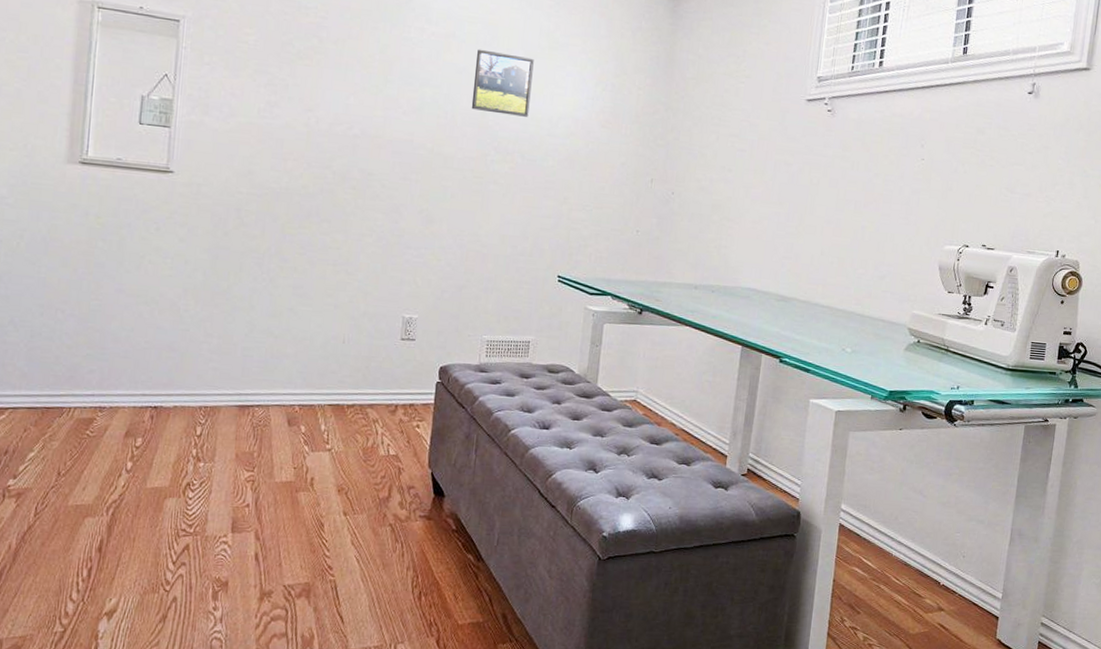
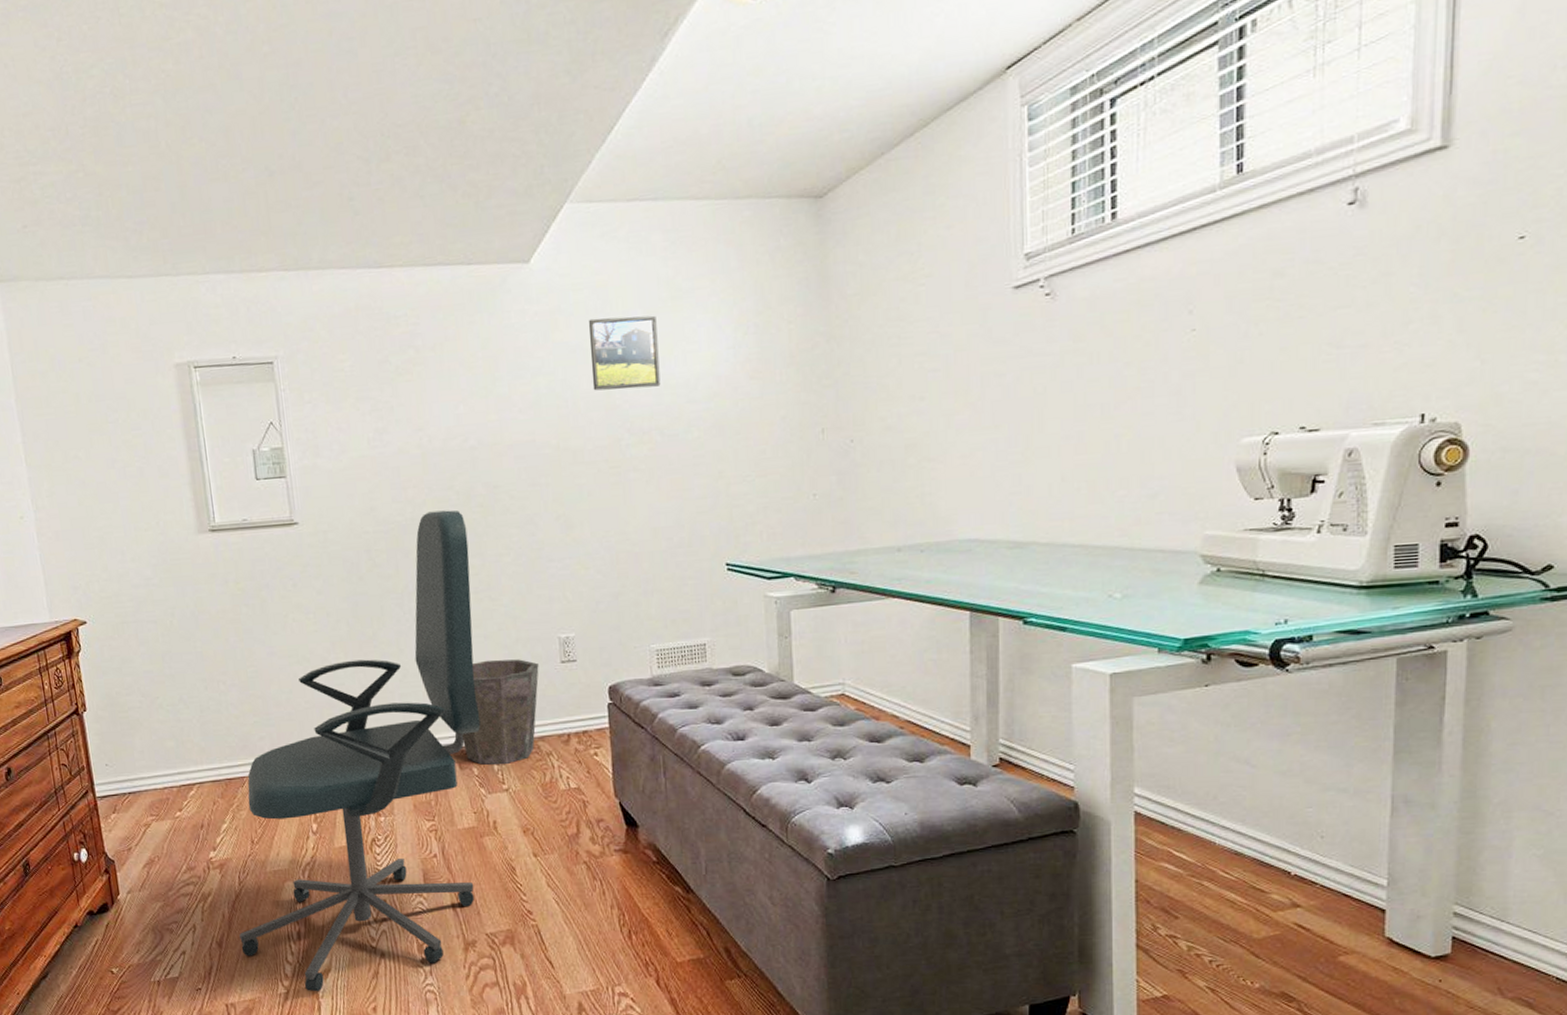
office chair: none [22,184,337,632] -> present [239,510,481,991]
waste bin: none [296,327,380,427] -> present [462,659,539,765]

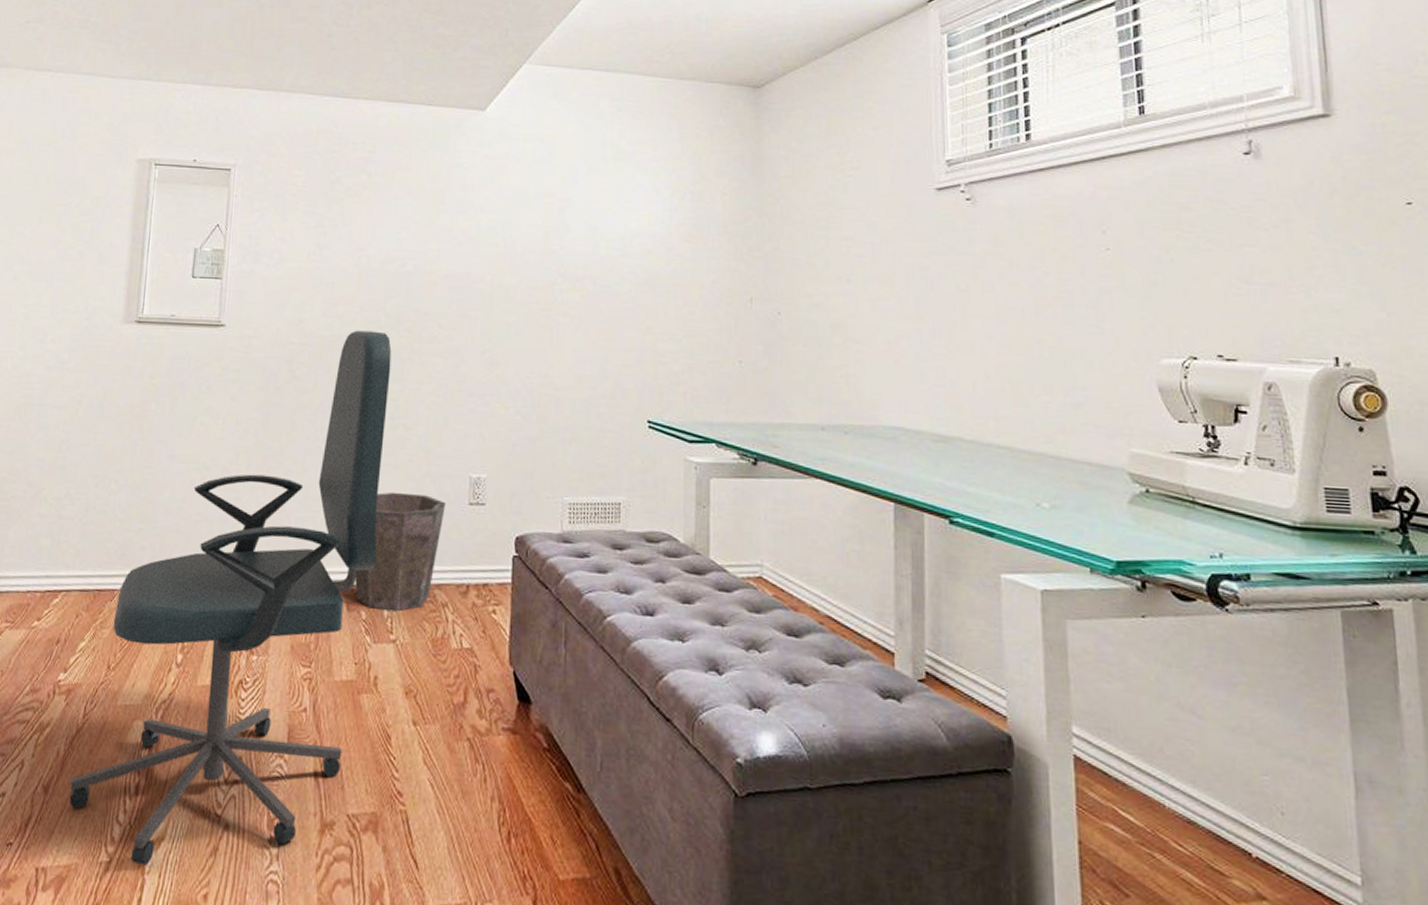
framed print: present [589,315,661,391] -> none [532,167,599,237]

